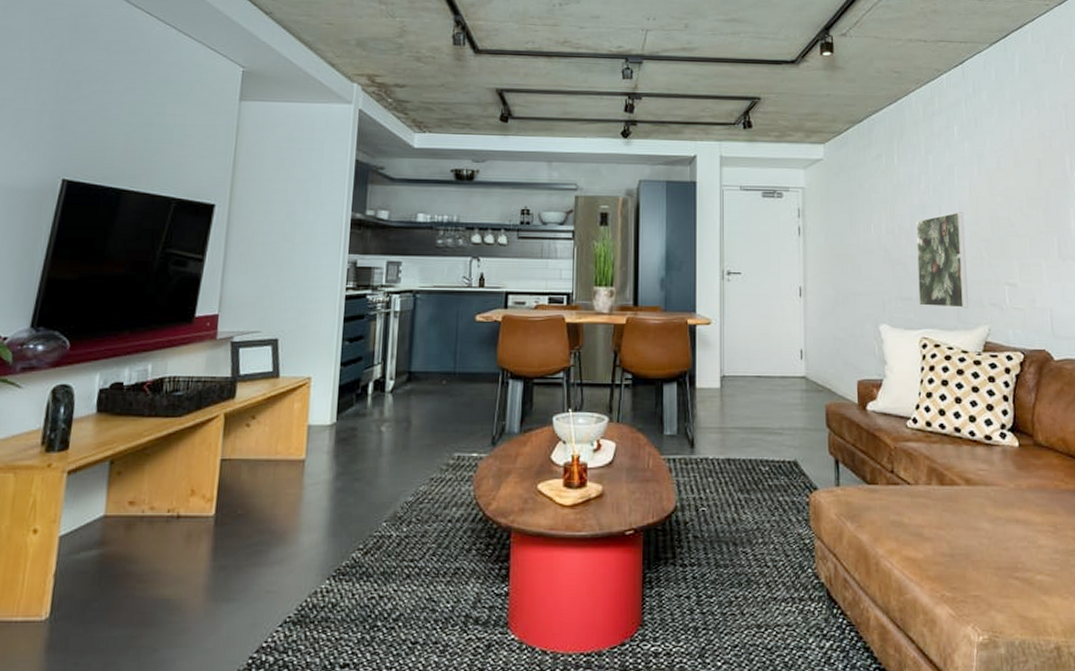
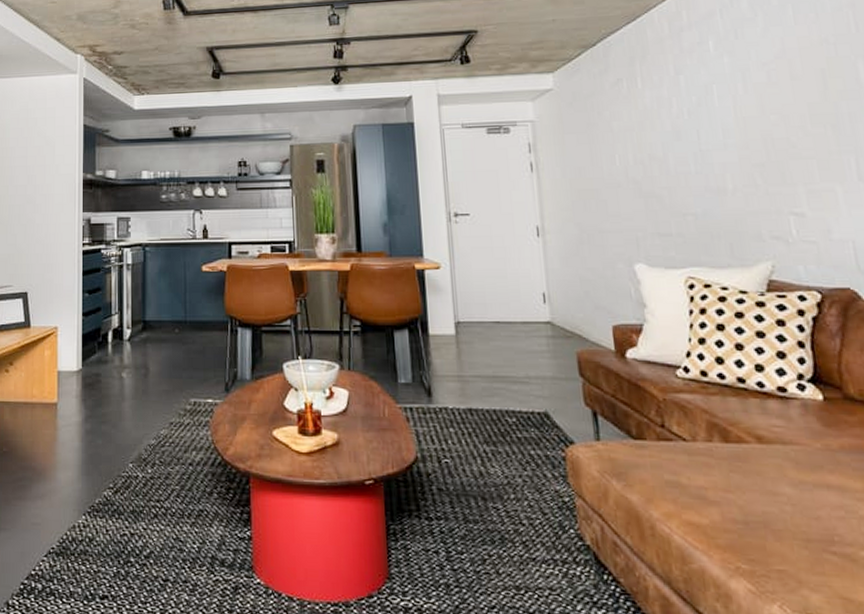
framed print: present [916,212,968,308] -> none [670,135,744,243]

